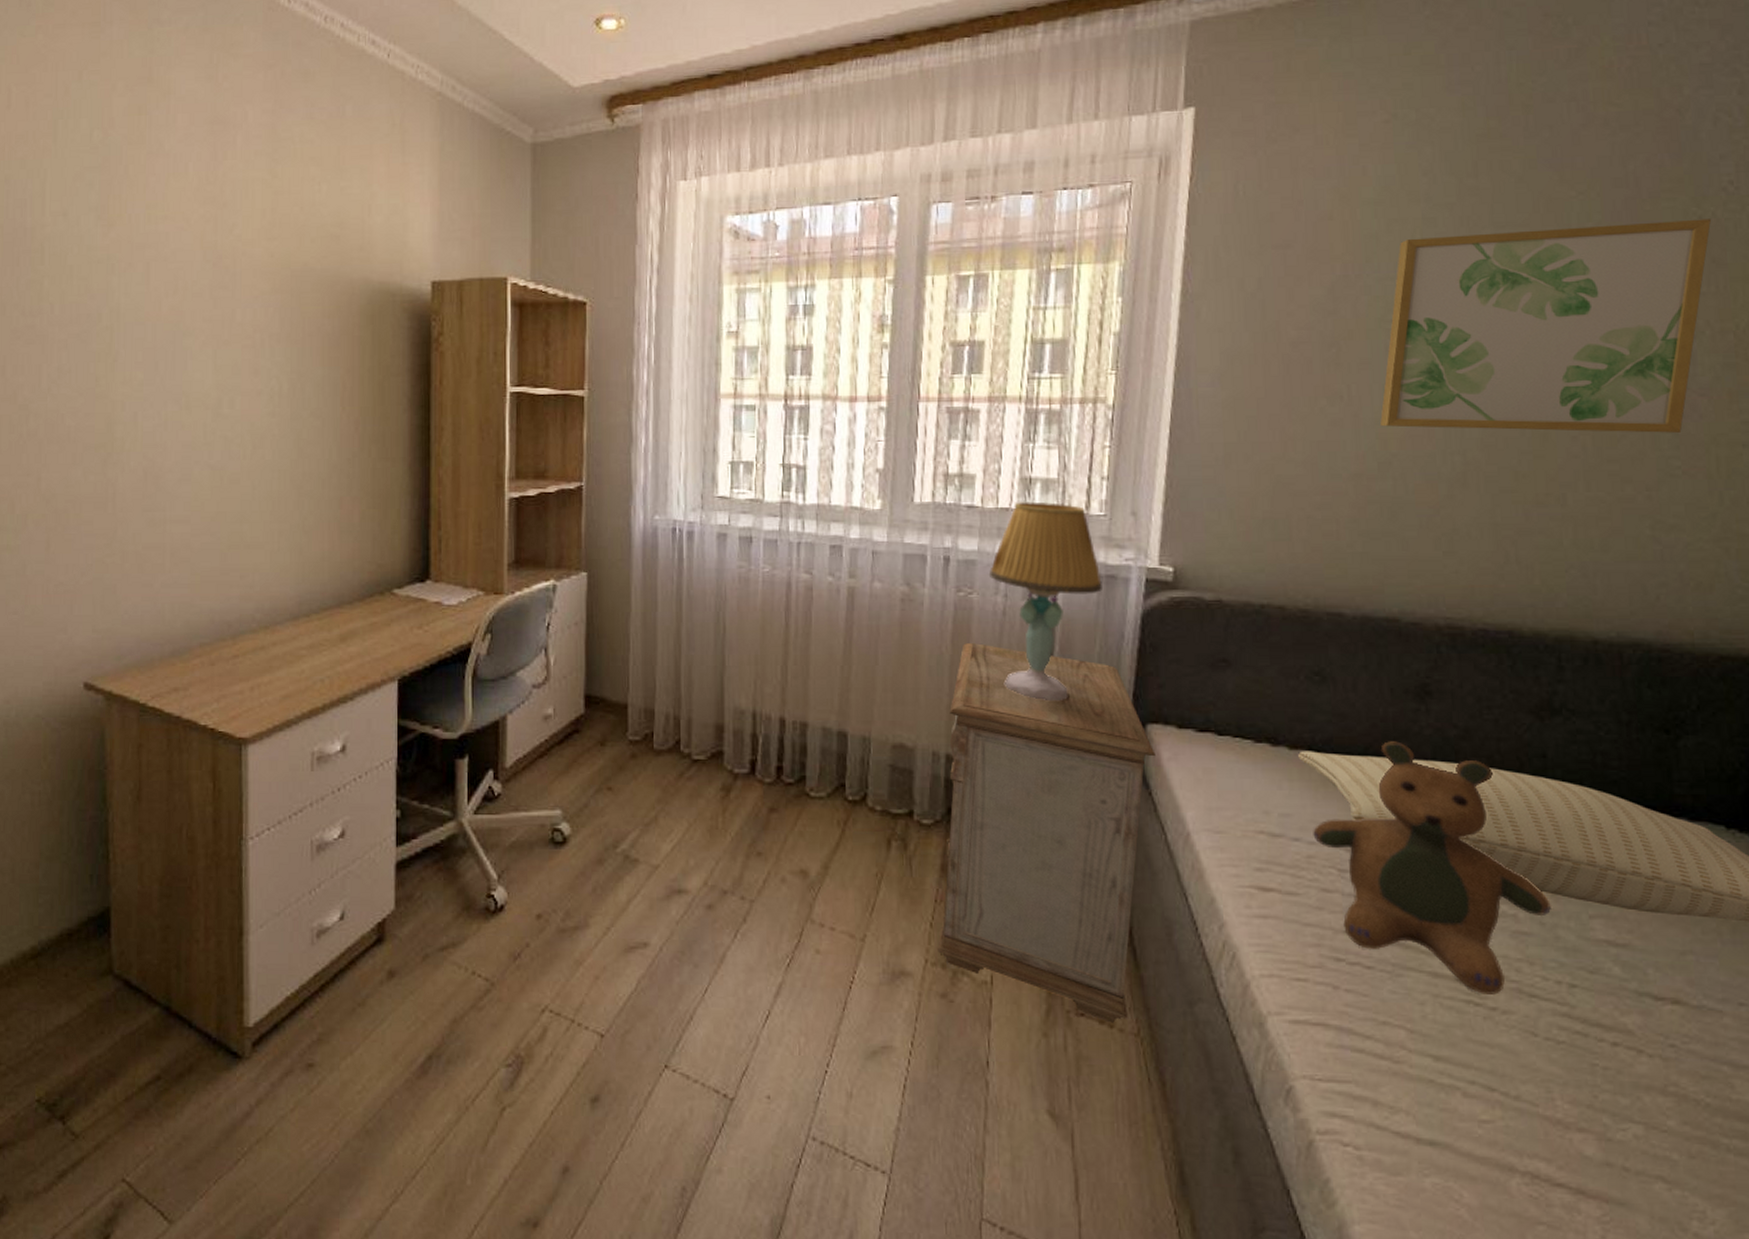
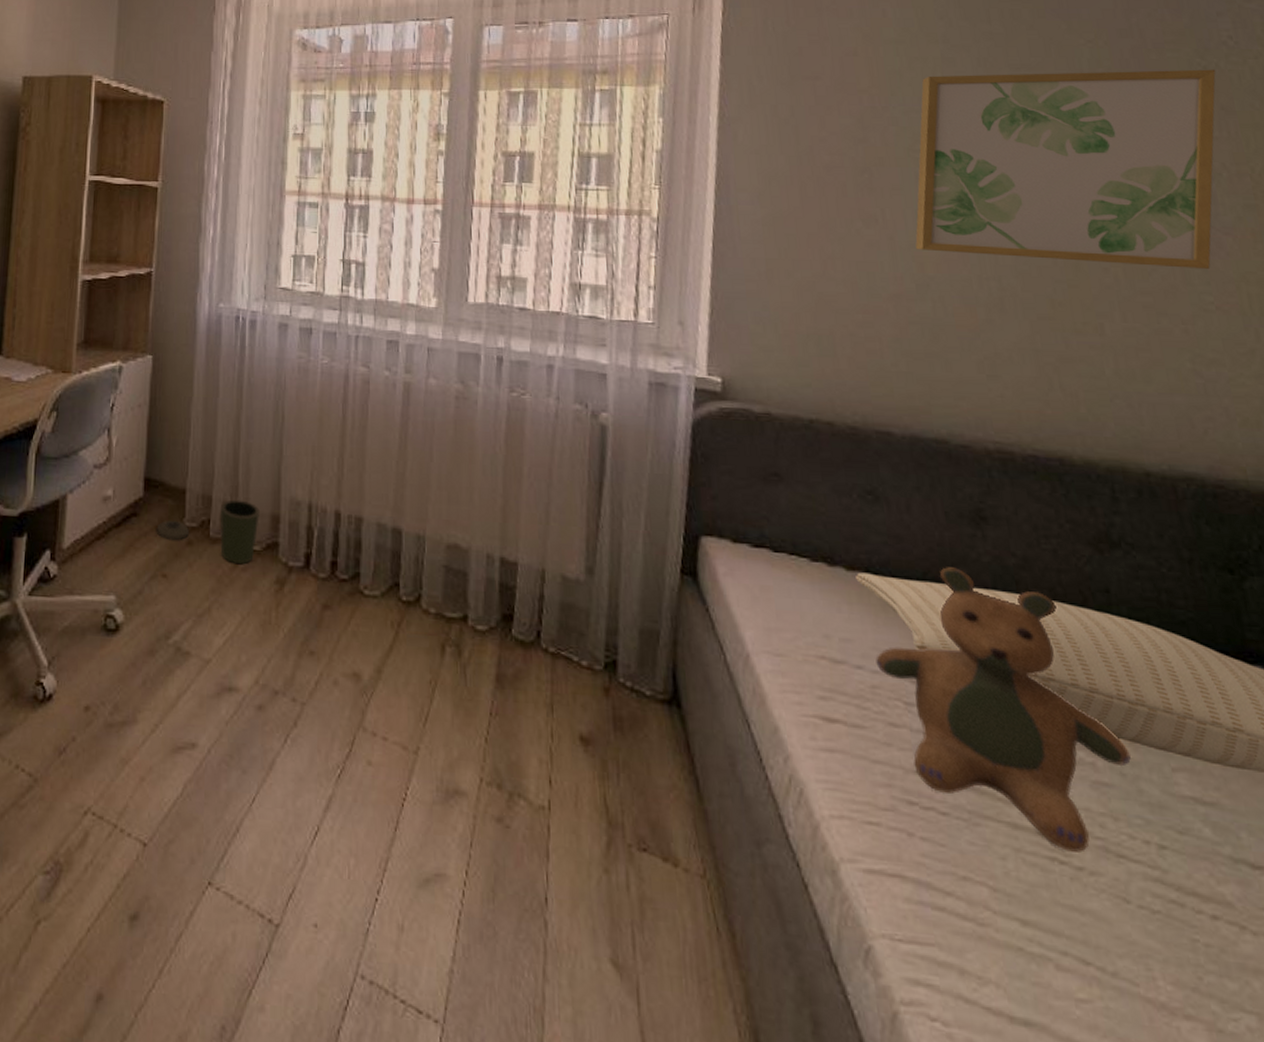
trash can: none [599,712,703,773] -> present [156,499,260,564]
nightstand: present [937,643,1156,1023] -> none [493,444,711,861]
table lamp: present [989,501,1102,700] -> none [542,306,652,507]

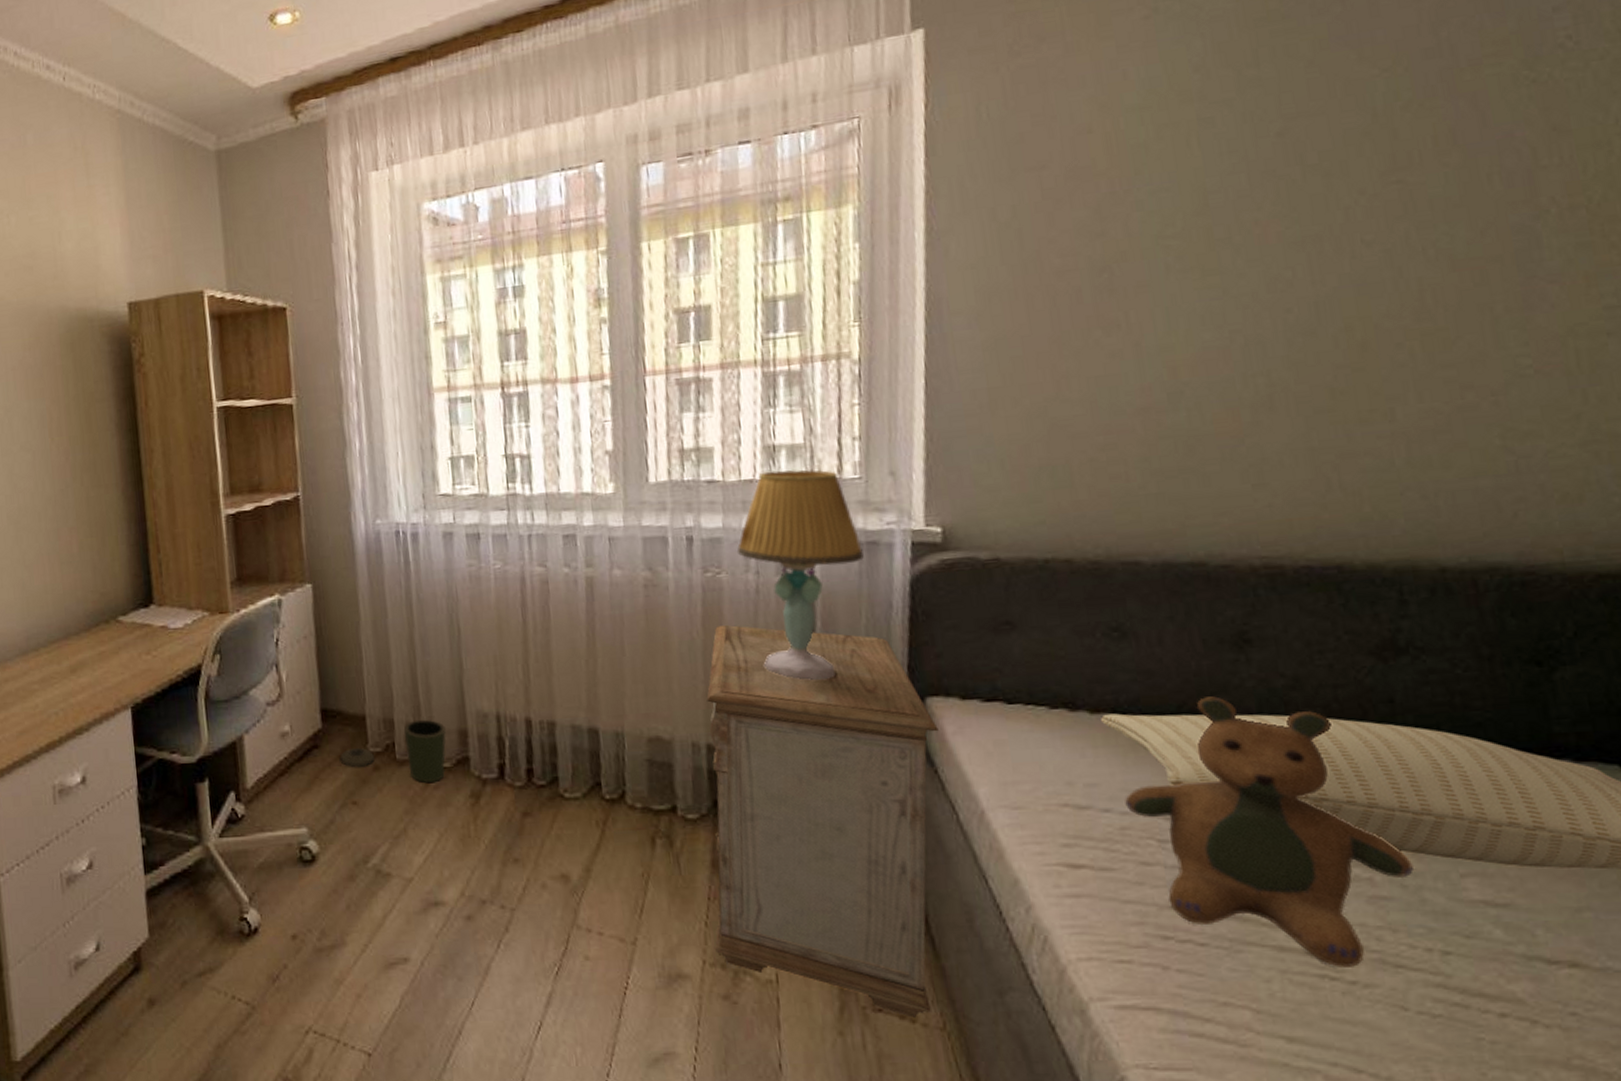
nightstand: none [493,444,711,861] -> present [706,625,939,1018]
table lamp: none [542,306,652,507] -> present [737,469,864,680]
wall art: present [915,69,1216,269] -> none [1166,81,1548,354]

